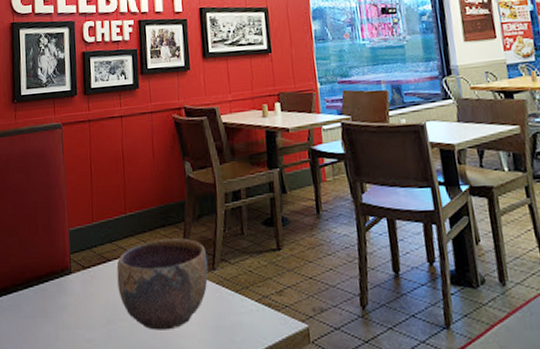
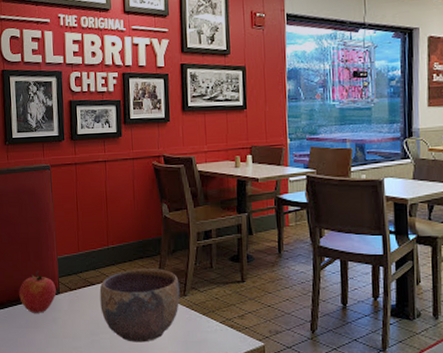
apple: none [25,247,68,299] -> present [19,271,56,313]

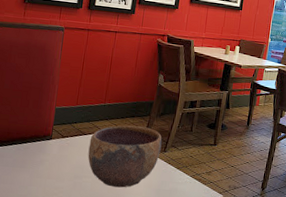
apple: present [19,271,56,313] -> none [11,117,49,155]

